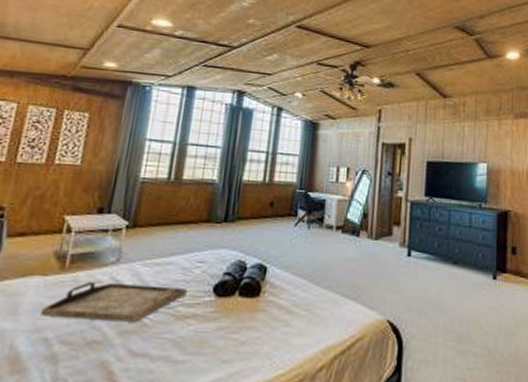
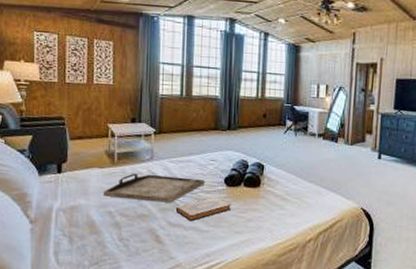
hardback book: none [141,312,221,348] -> present [175,197,232,222]

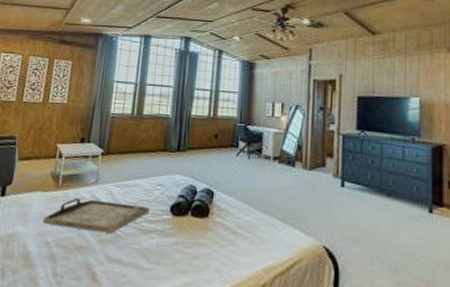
hardback book: present [175,197,232,222] -> none [115,227,177,257]

